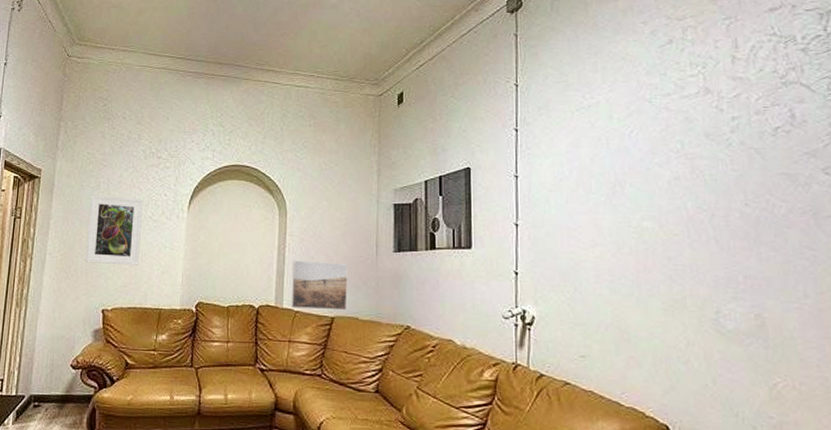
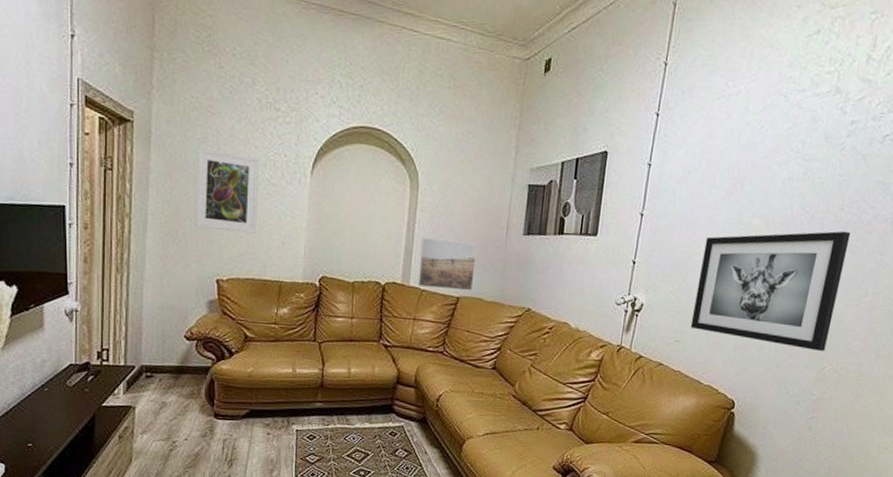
wall art: none [593,227,772,364] -> present [690,231,851,351]

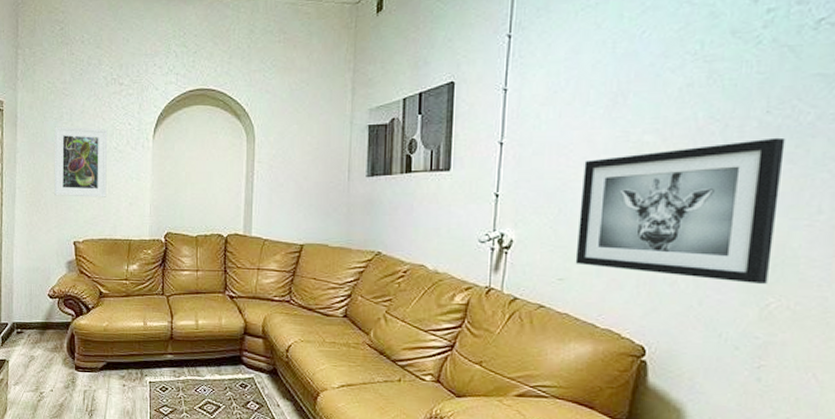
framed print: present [417,237,477,291] -> none [259,187,318,238]

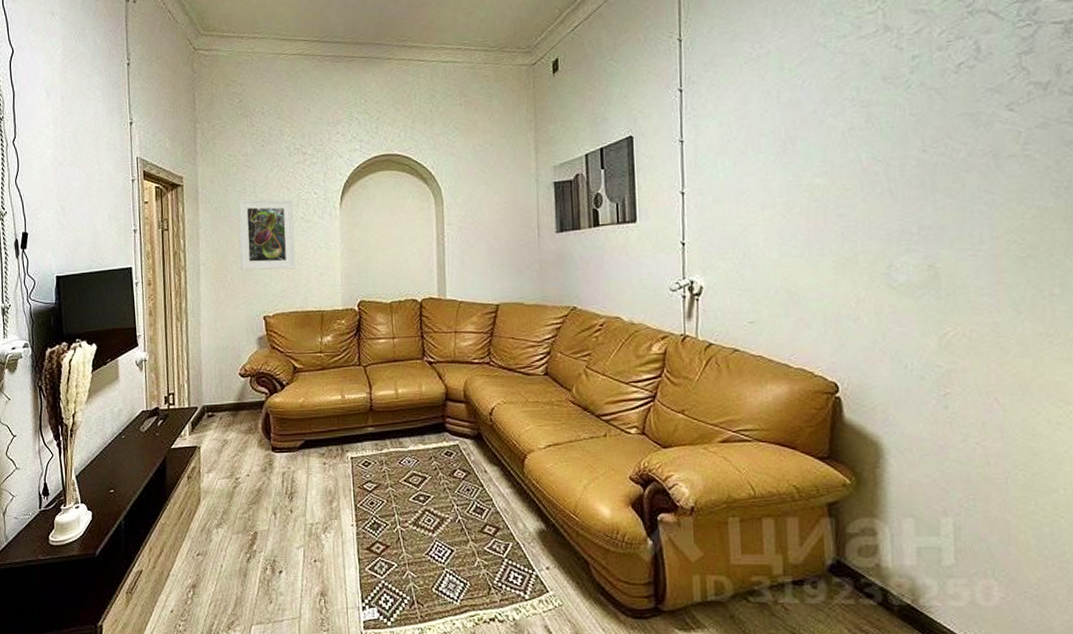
wall art: present [575,137,785,284] -> none [762,174,944,314]

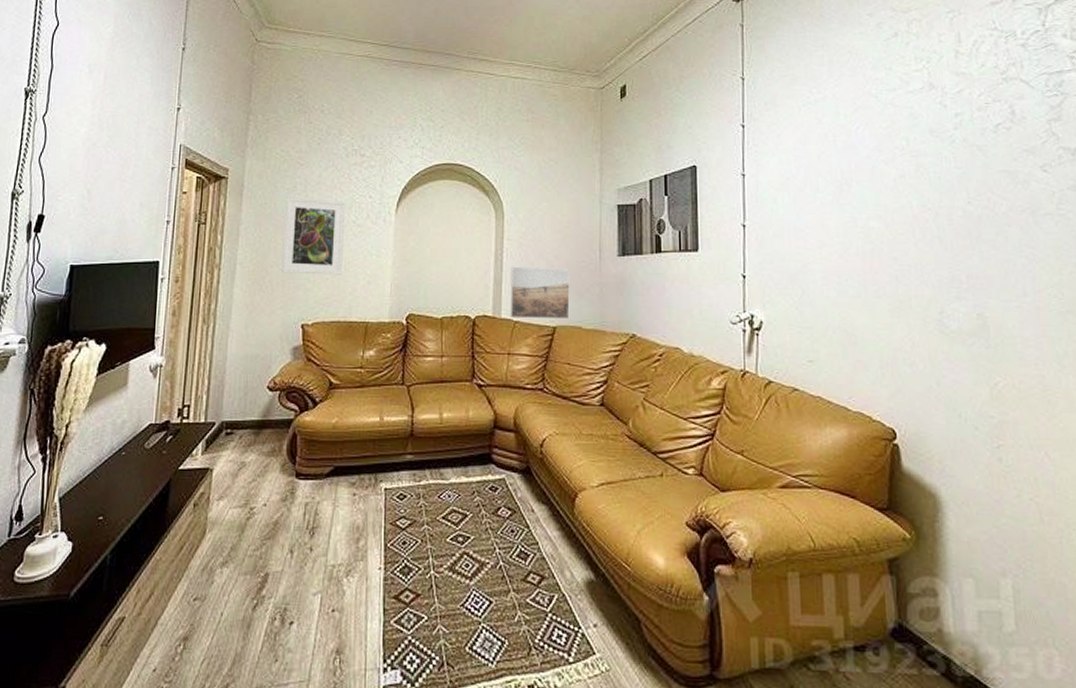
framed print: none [453,248,512,299] -> present [509,266,570,320]

